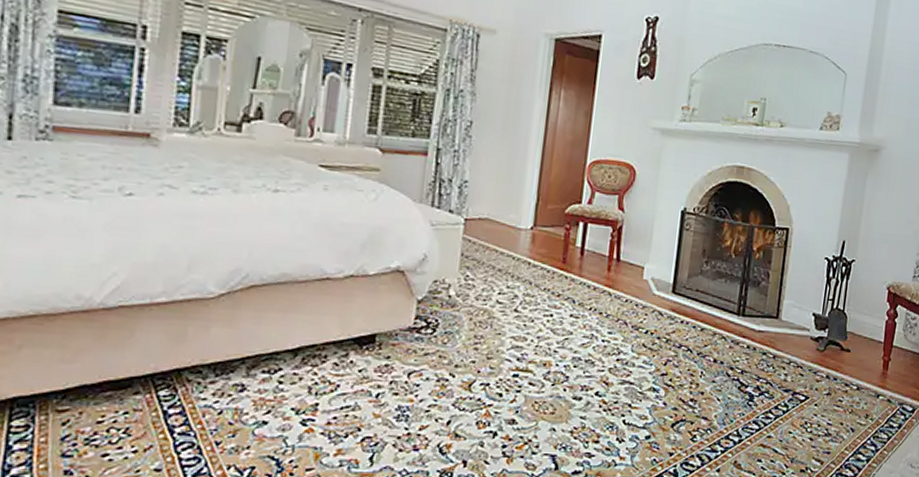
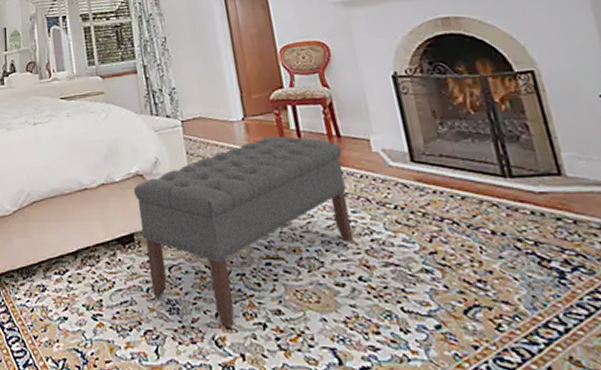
bench: none [382,250,617,436] -> present [133,136,354,329]

